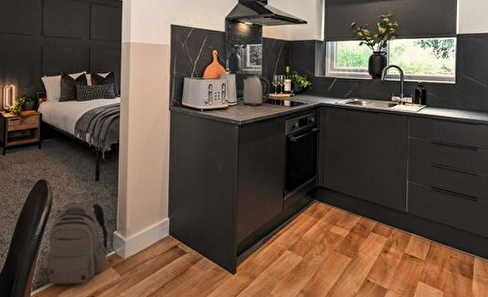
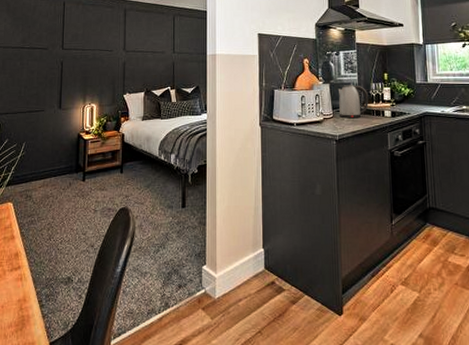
backpack: present [47,202,108,284] -> none [129,232,196,331]

